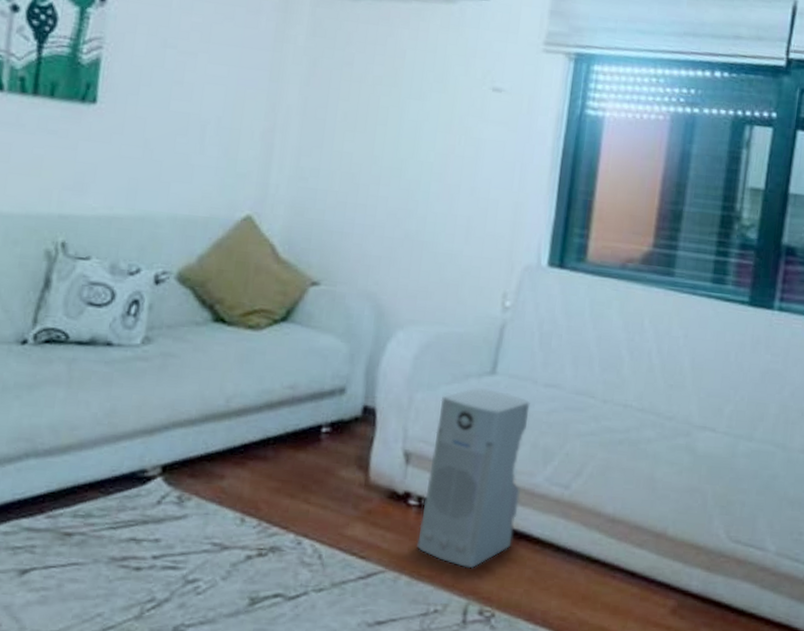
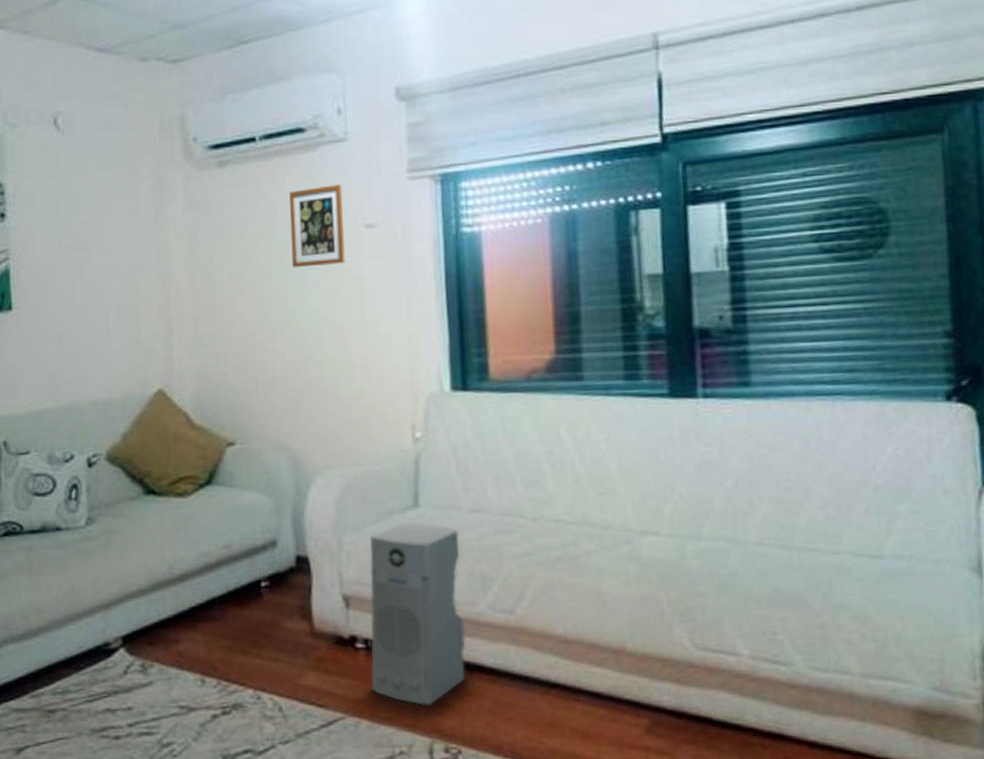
picture frame: none [410,39,476,122] -> present [289,184,345,268]

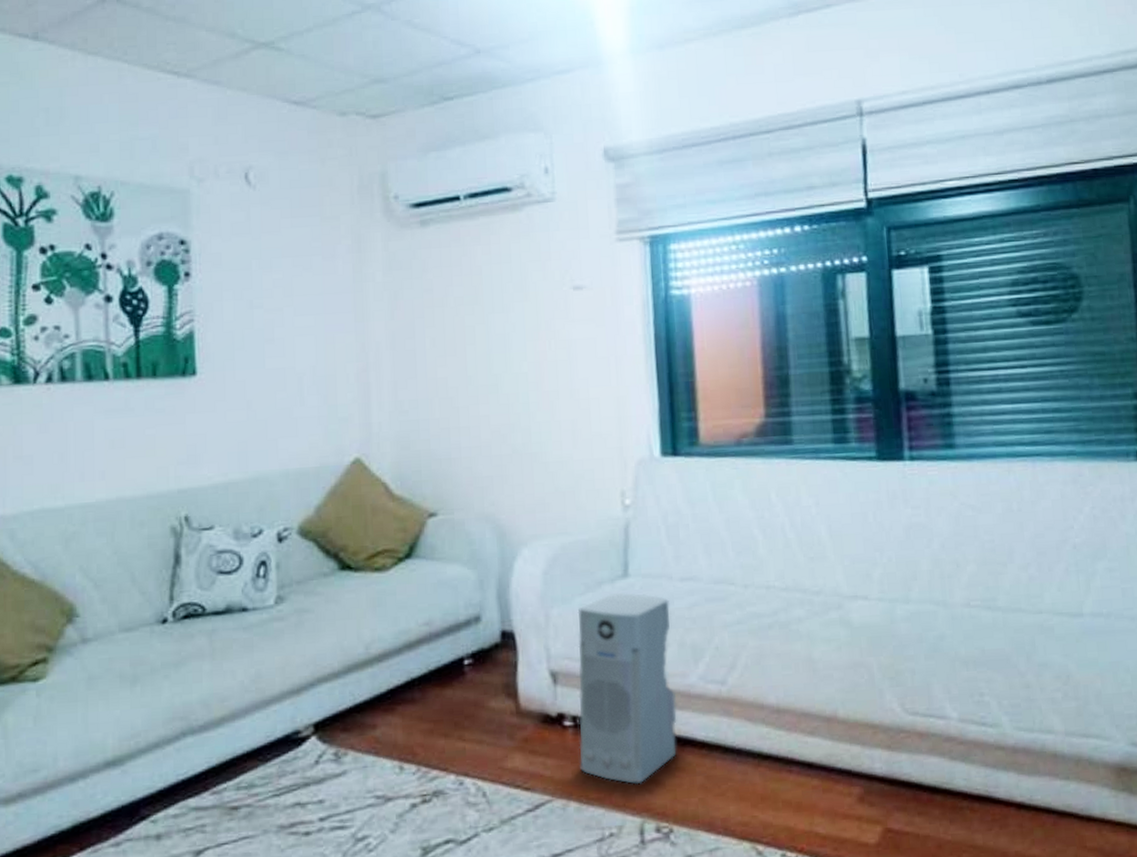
picture frame: present [289,184,345,268] -> none [495,245,553,331]

